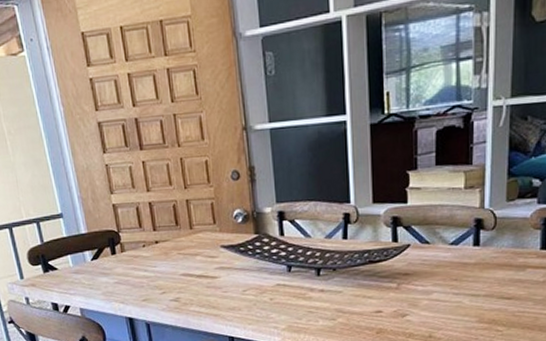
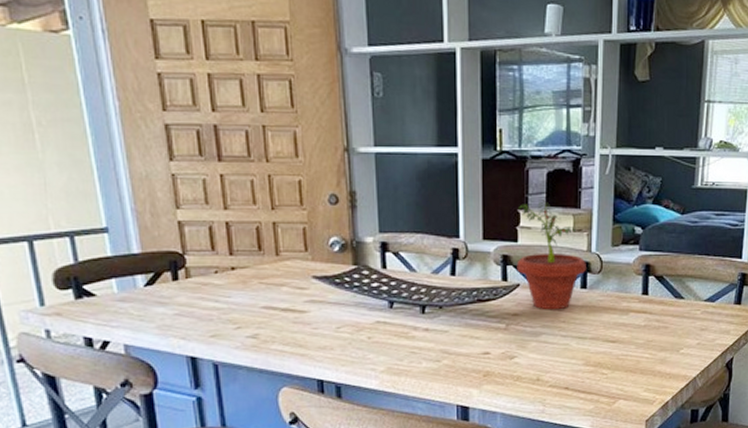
potted plant: none [406,159,479,269] -> present [516,199,586,310]

